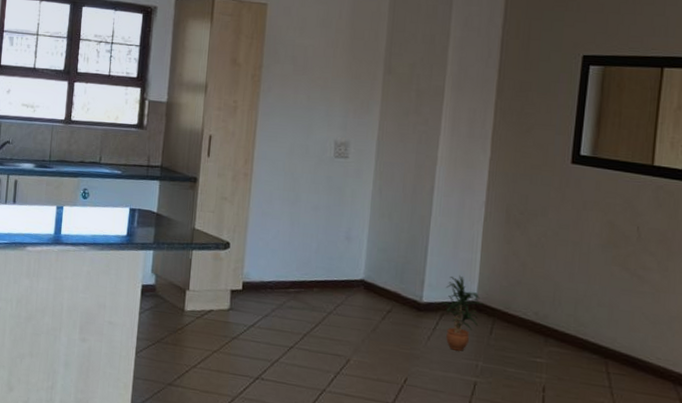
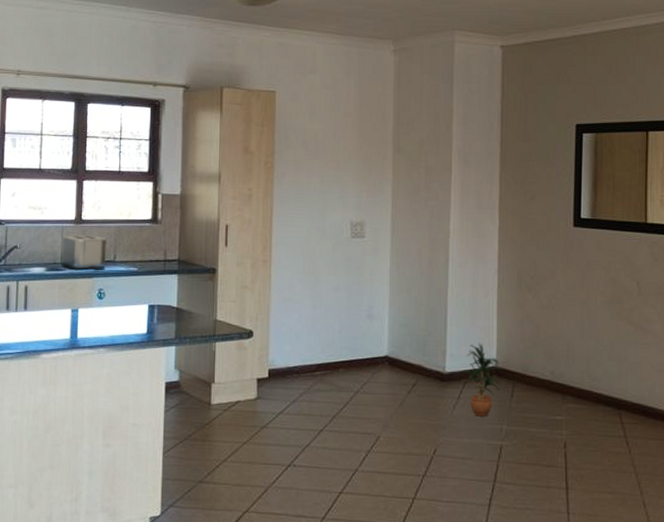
toaster: none [50,134,94,171] -> present [62,235,107,271]

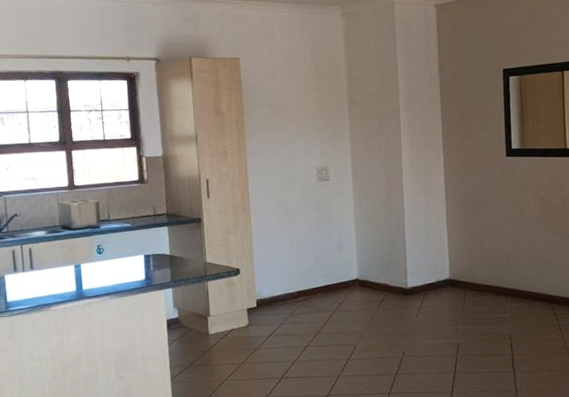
potted plant: present [463,343,503,417] -> none [422,260,456,321]

